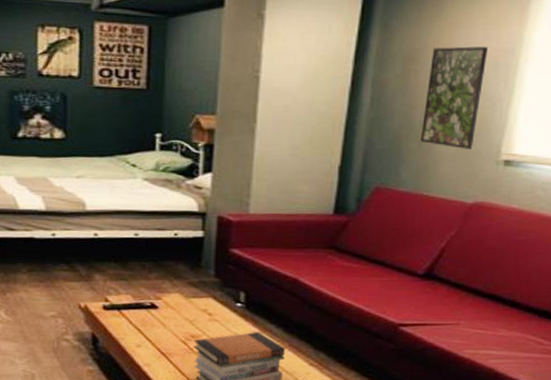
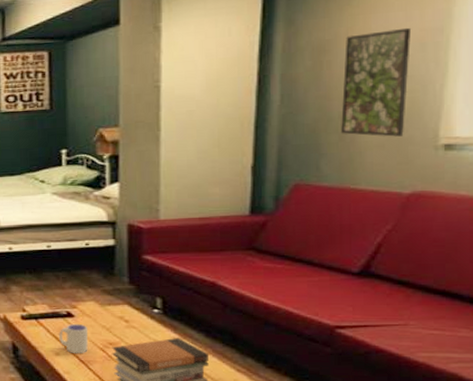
cup: none [141,315,171,347] -> present [59,323,89,354]

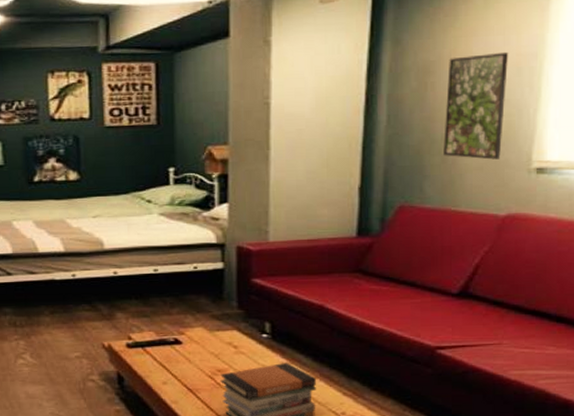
cup: present [59,323,89,354] -> none [166,350,197,383]

